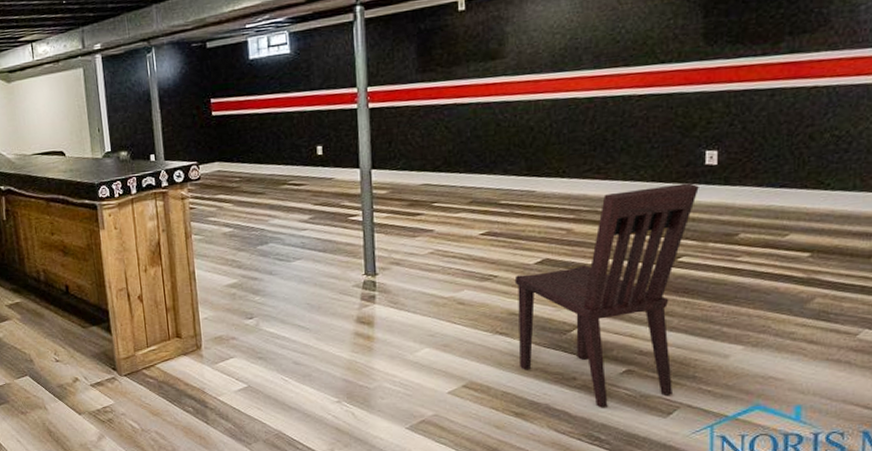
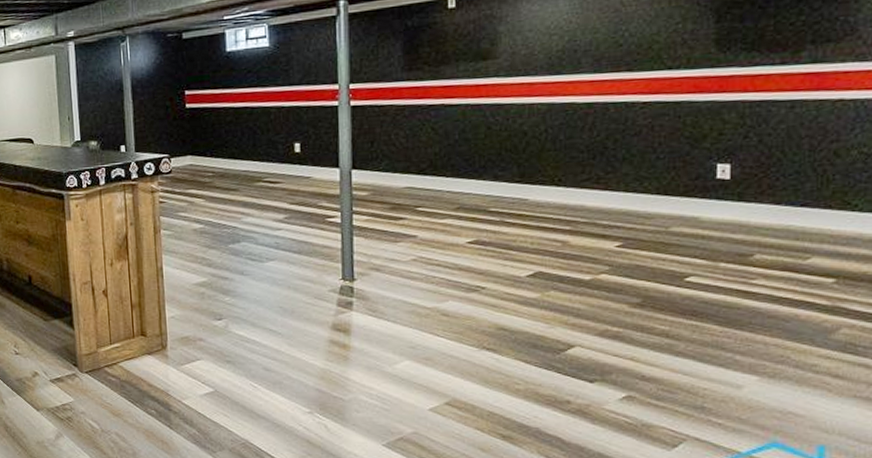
dining chair: present [514,183,699,407] -> none [504,197,709,434]

